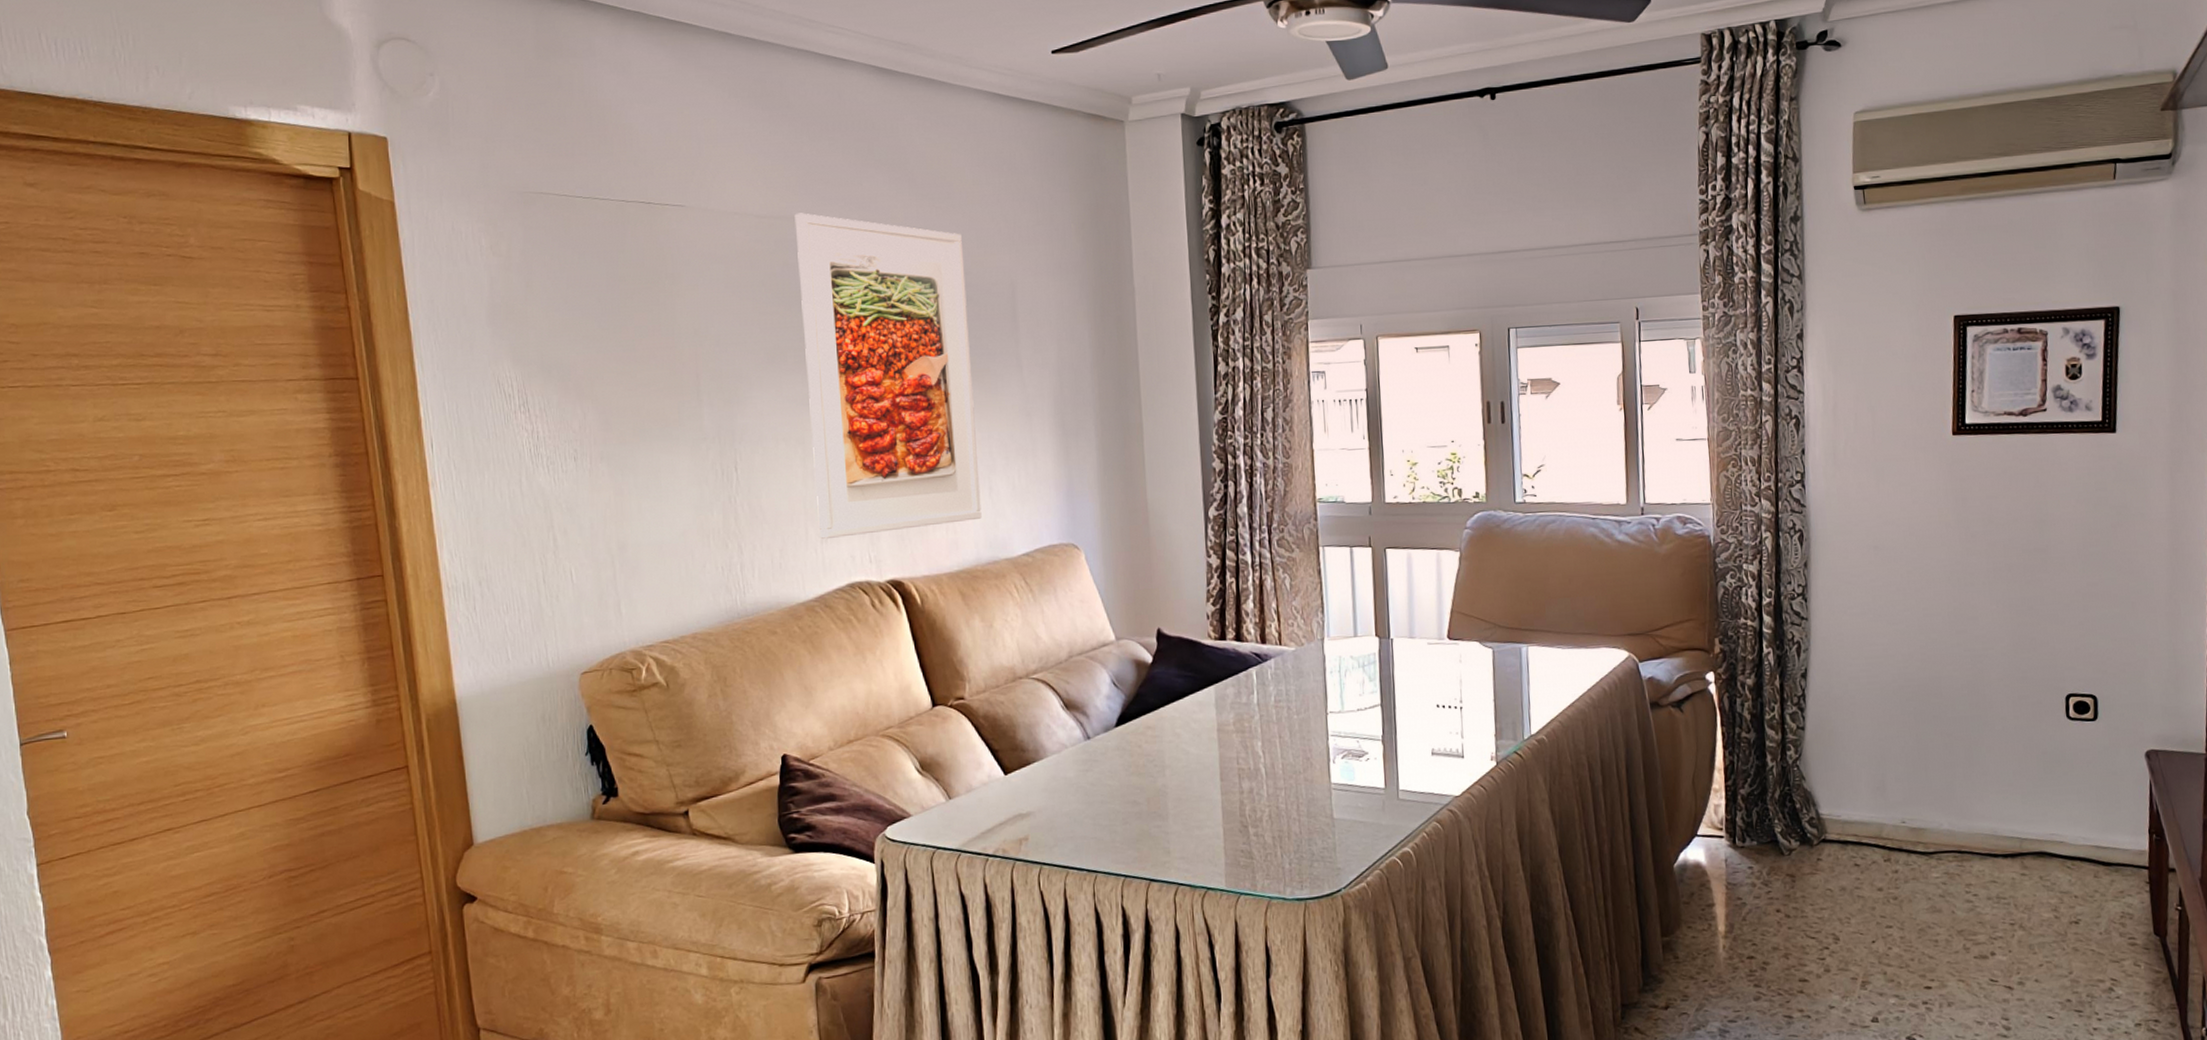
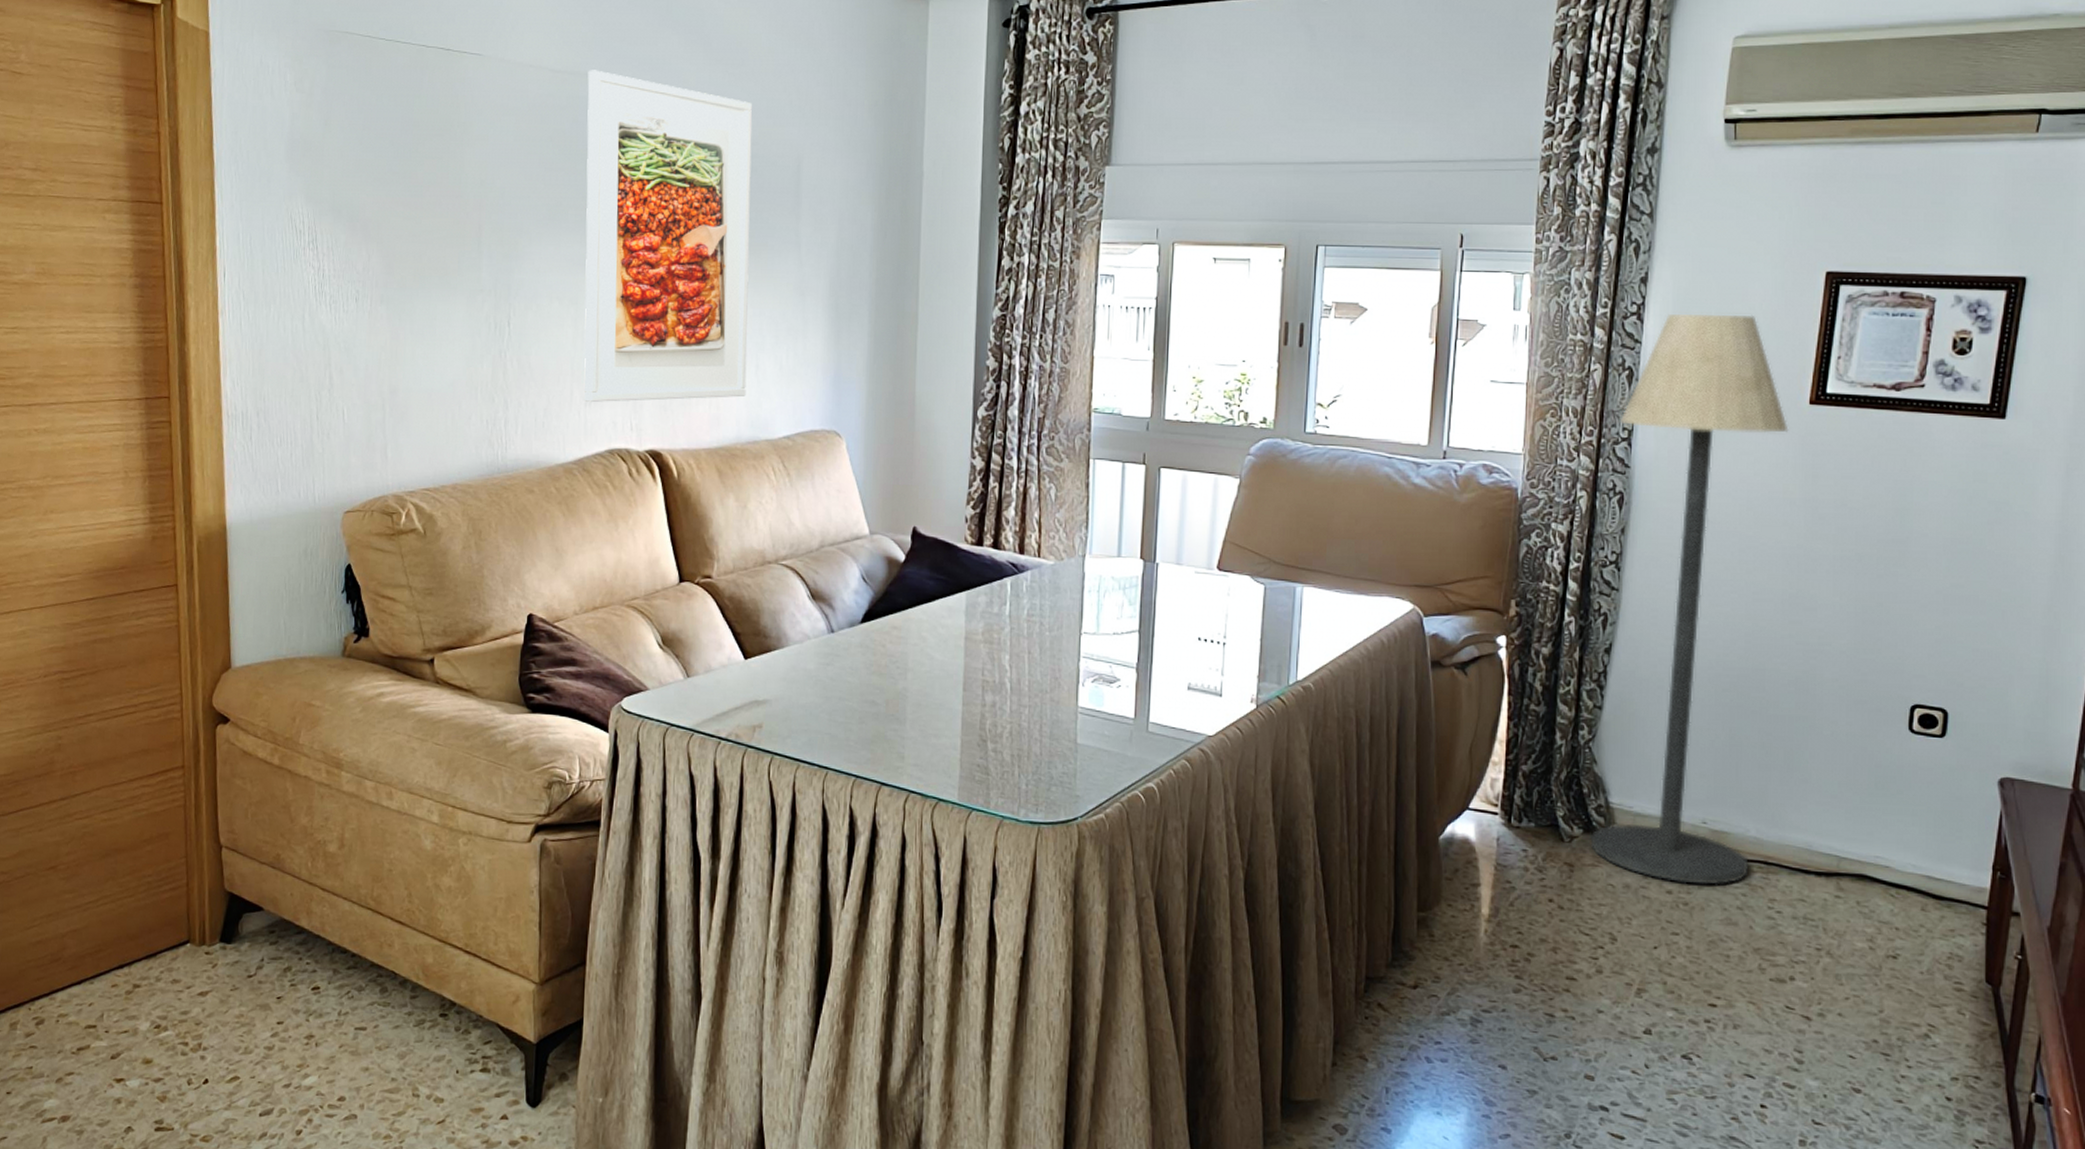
floor lamp: none [1792,359,1946,880] -> present [1590,314,1789,885]

